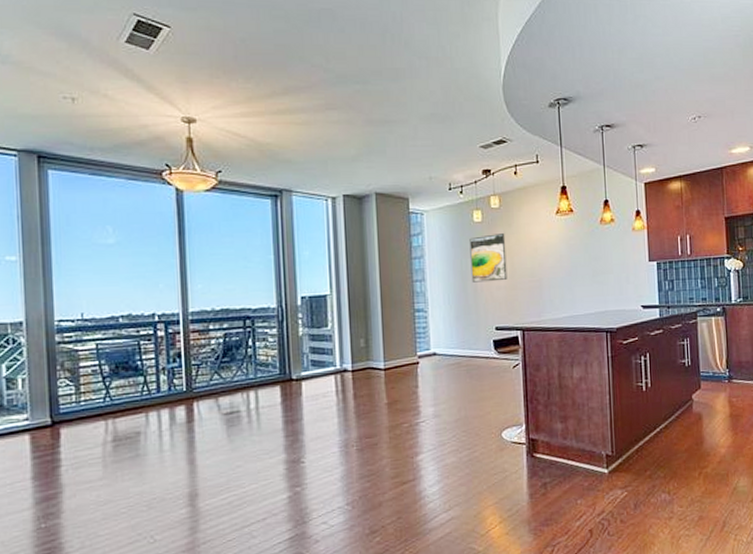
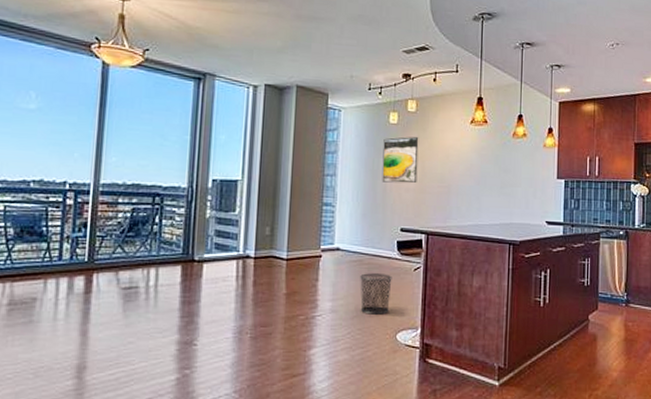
waste bin: none [460,374,492,416] -> present [360,273,392,315]

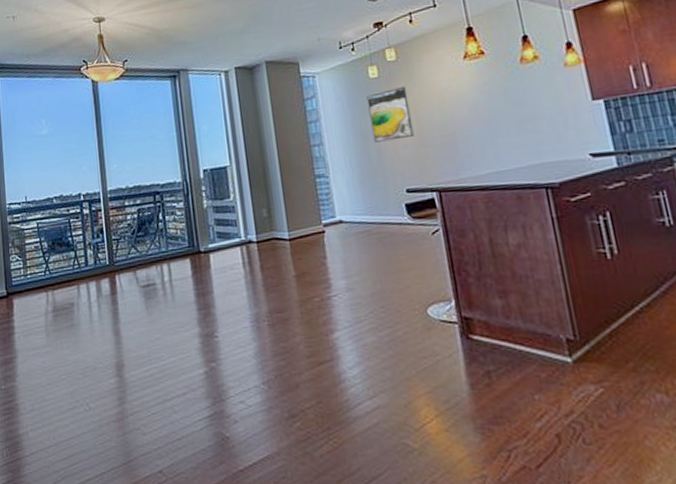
waste bin: present [360,273,392,315] -> none [371,242,413,290]

